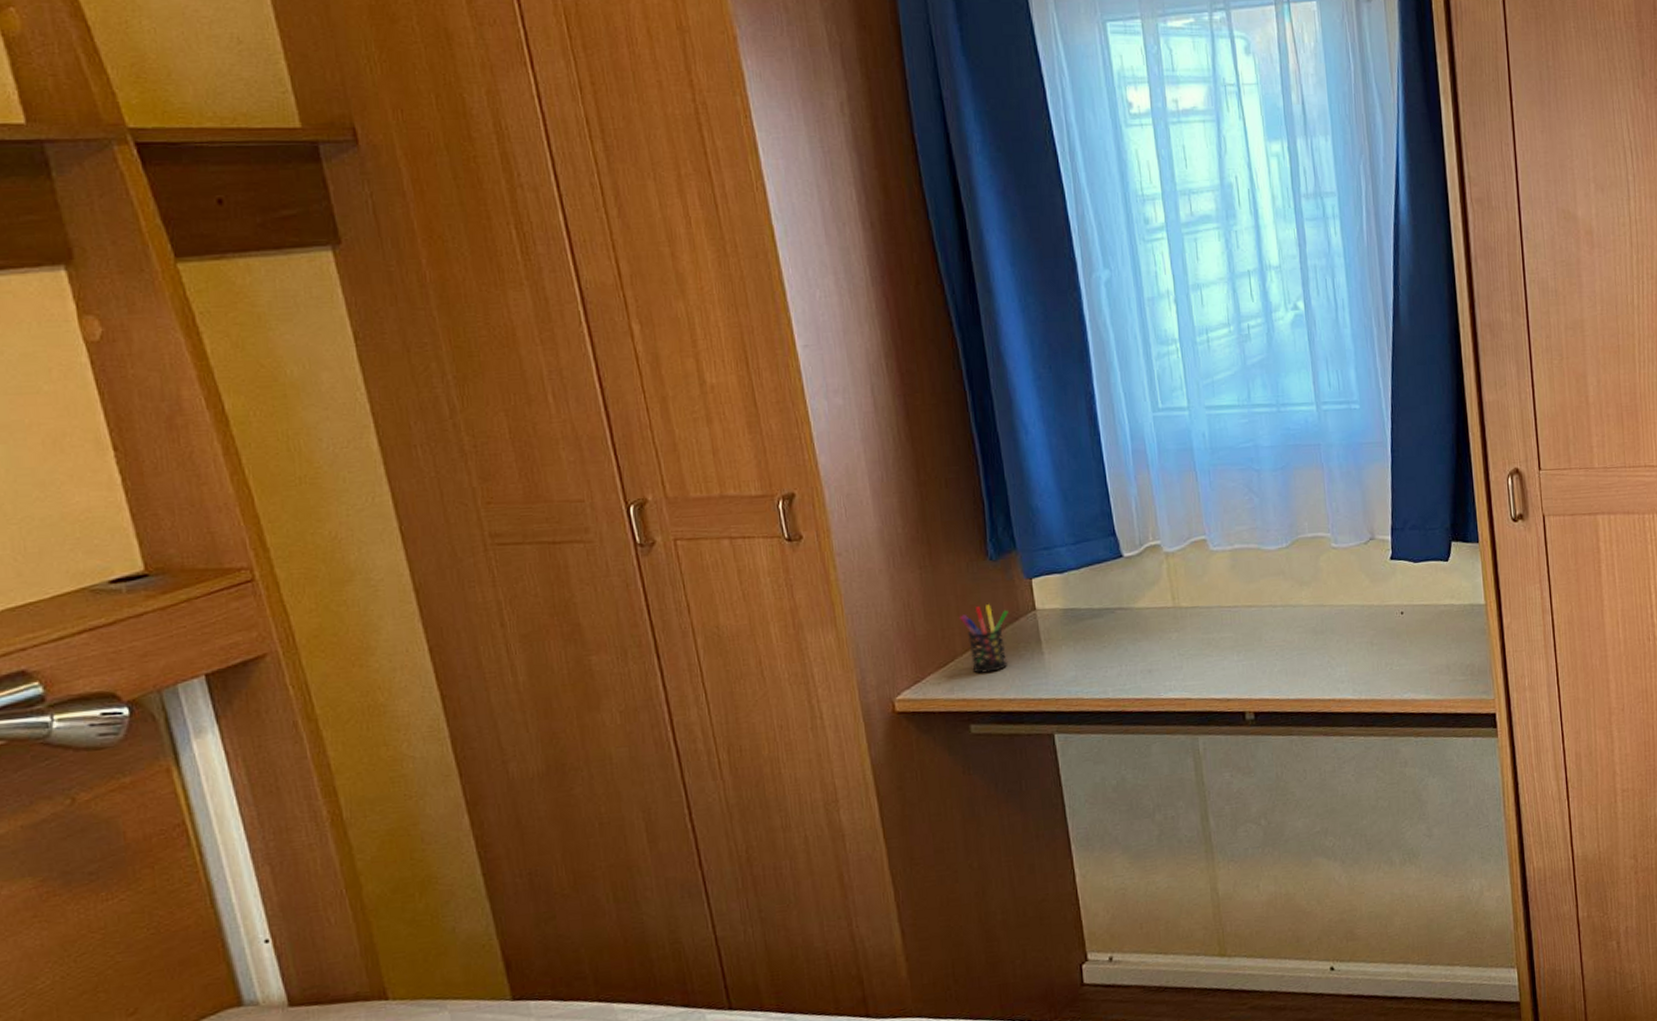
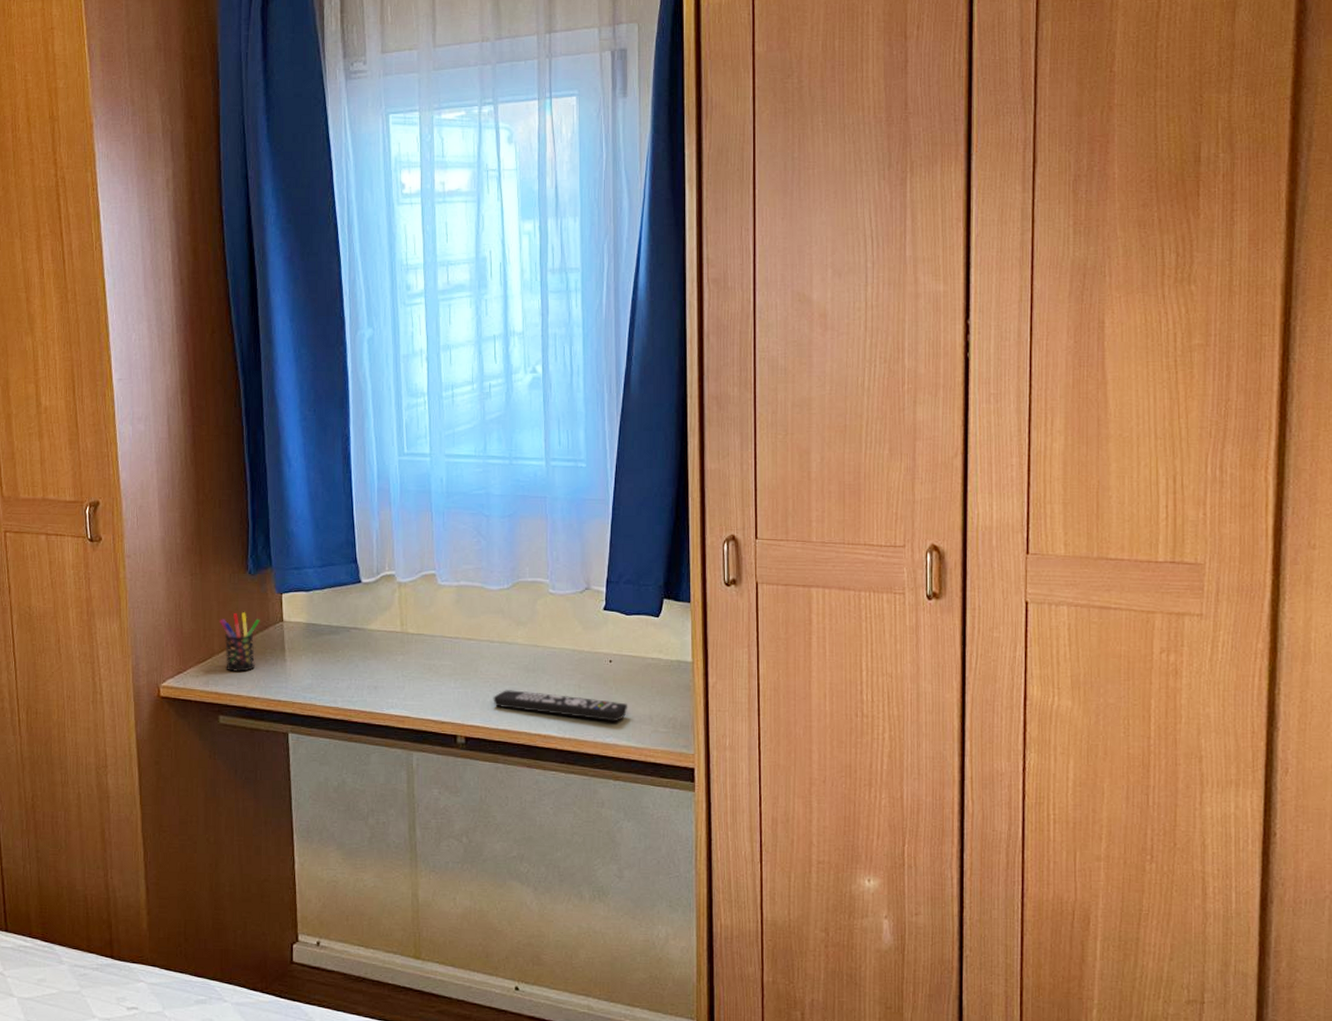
remote control: none [1281,654,1424,676] -> present [493,690,628,721]

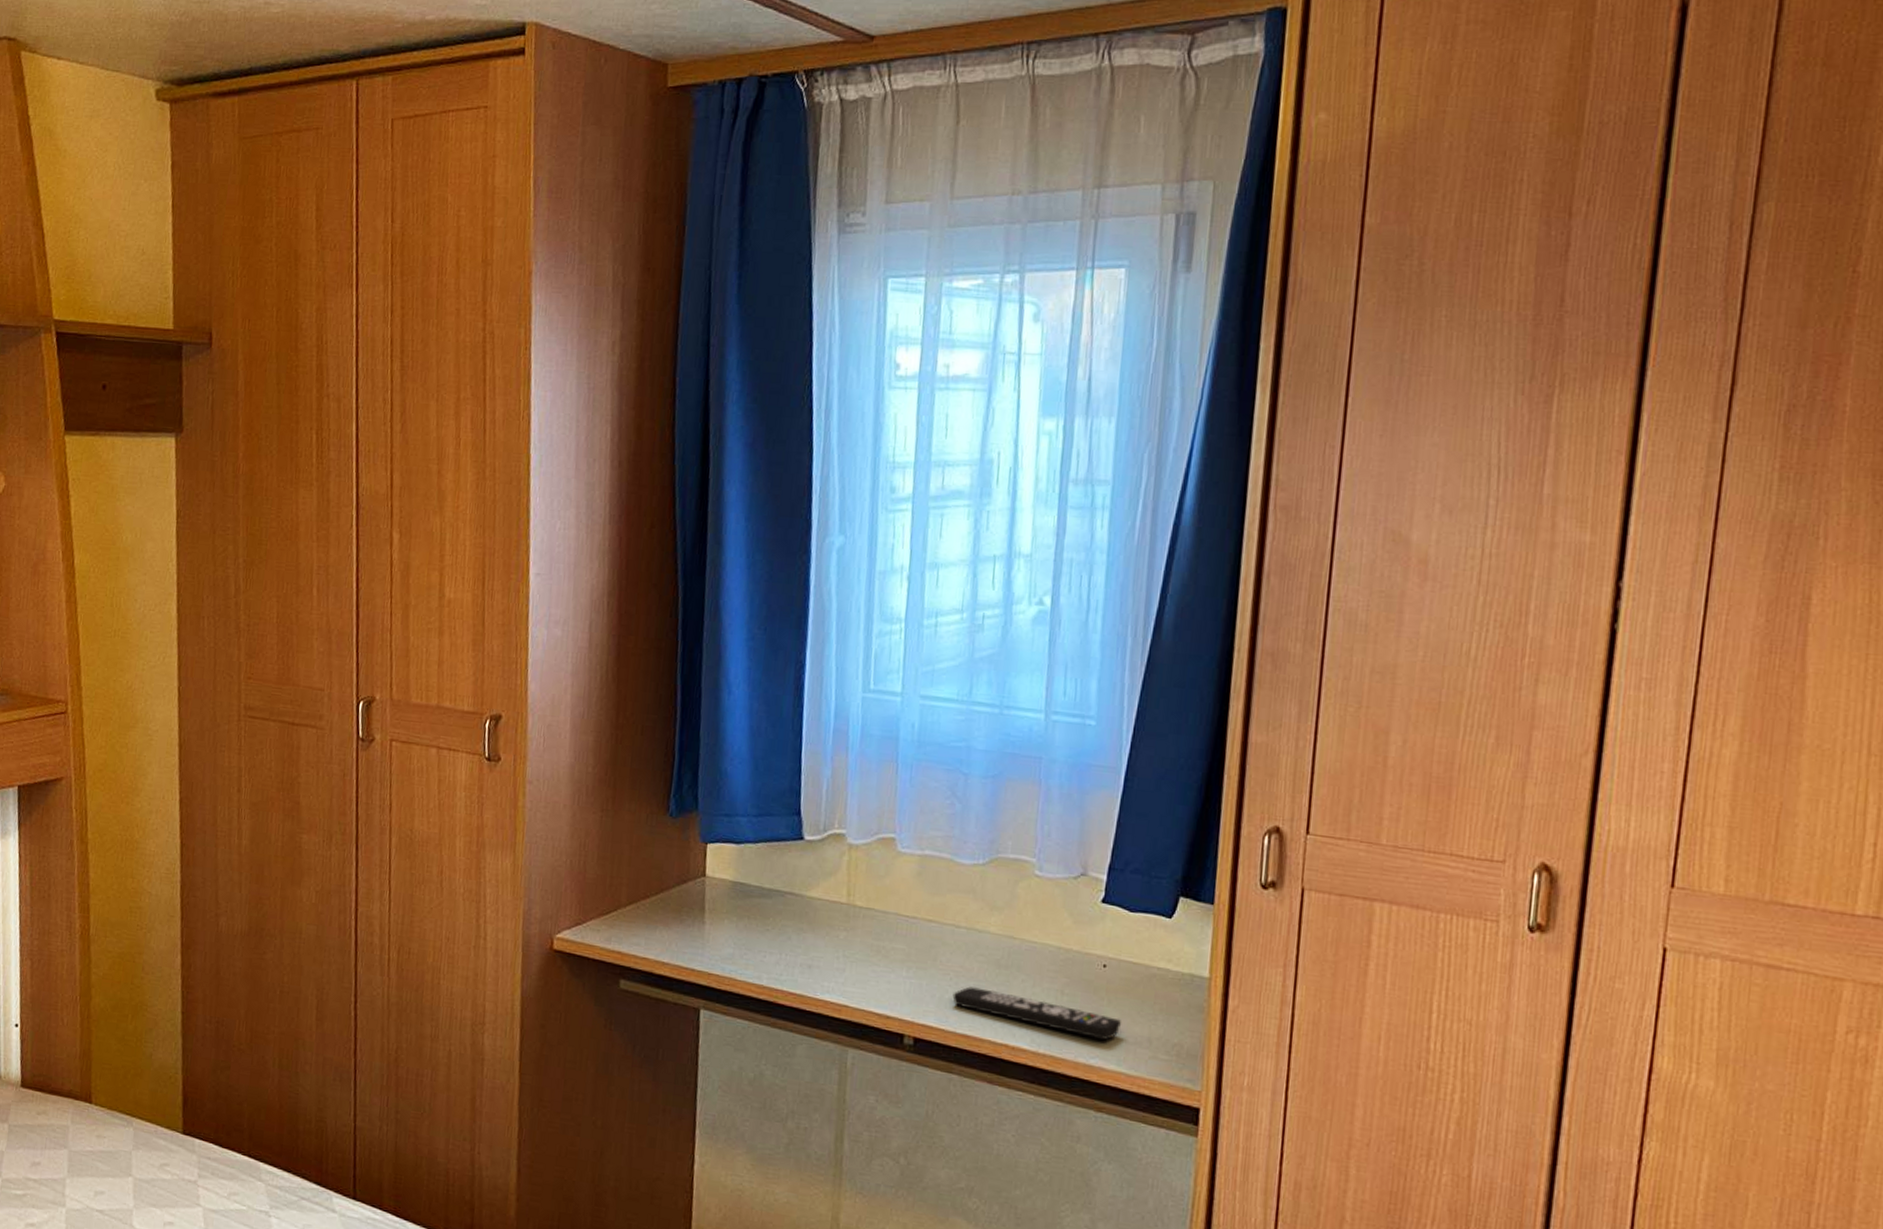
pen holder: present [220,612,260,672] -> none [630,861,678,931]

